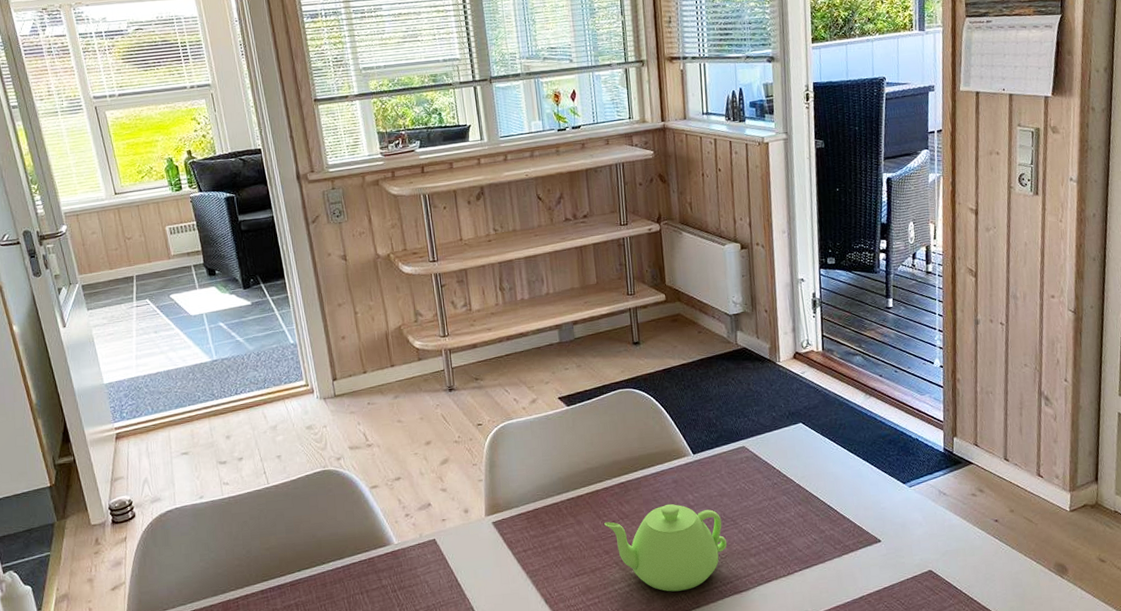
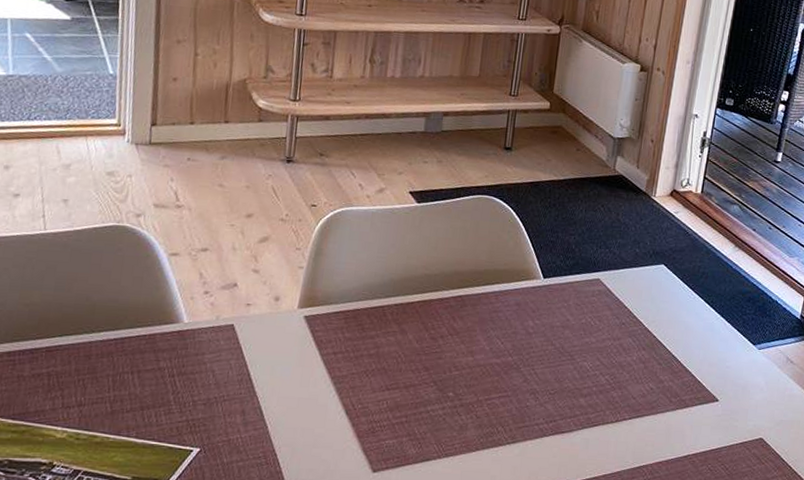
teapot: present [604,504,728,592] -> none [430,328,560,423]

